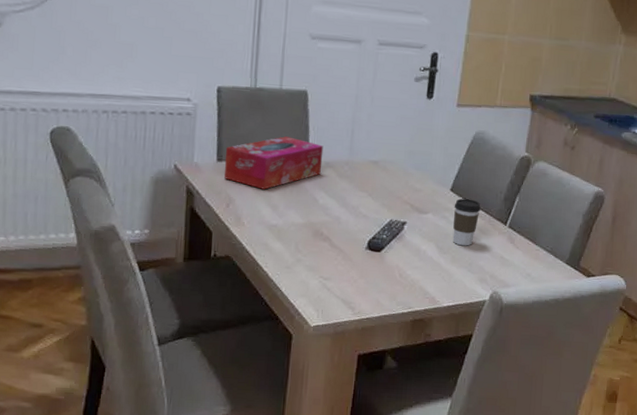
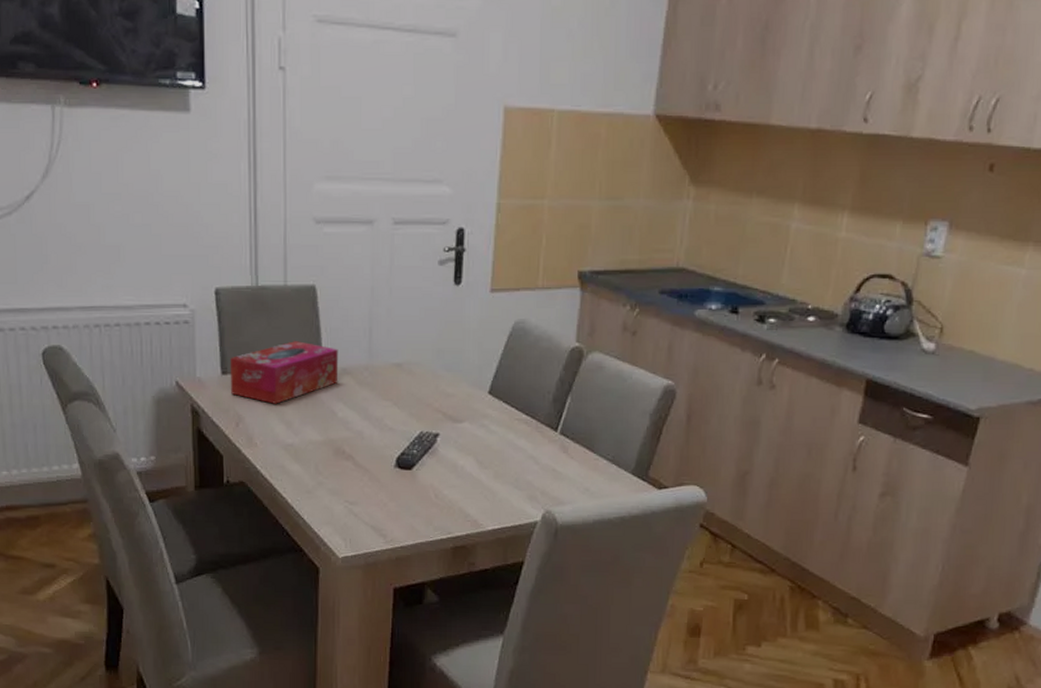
coffee cup: present [452,198,481,246] -> none [493,402,526,459]

